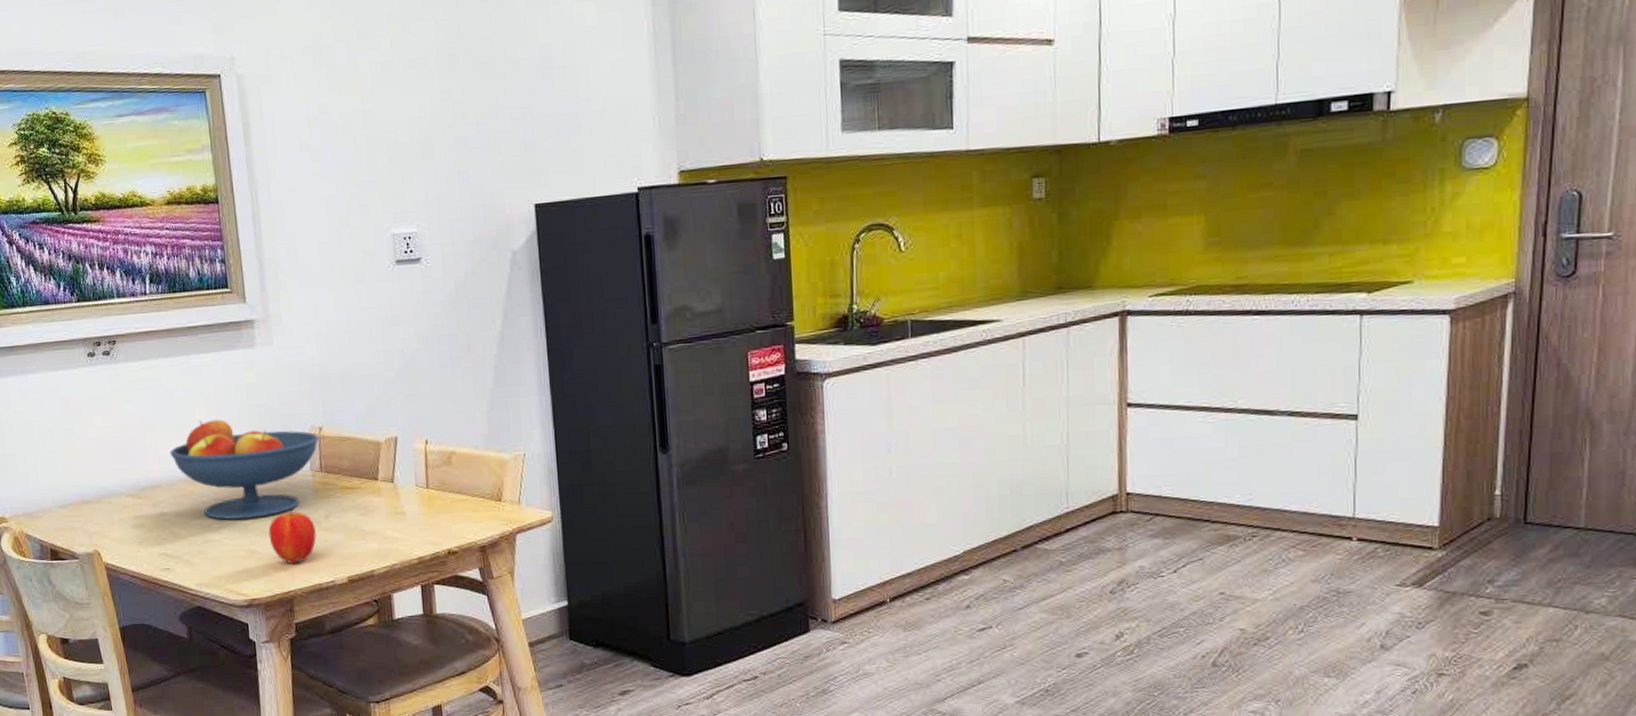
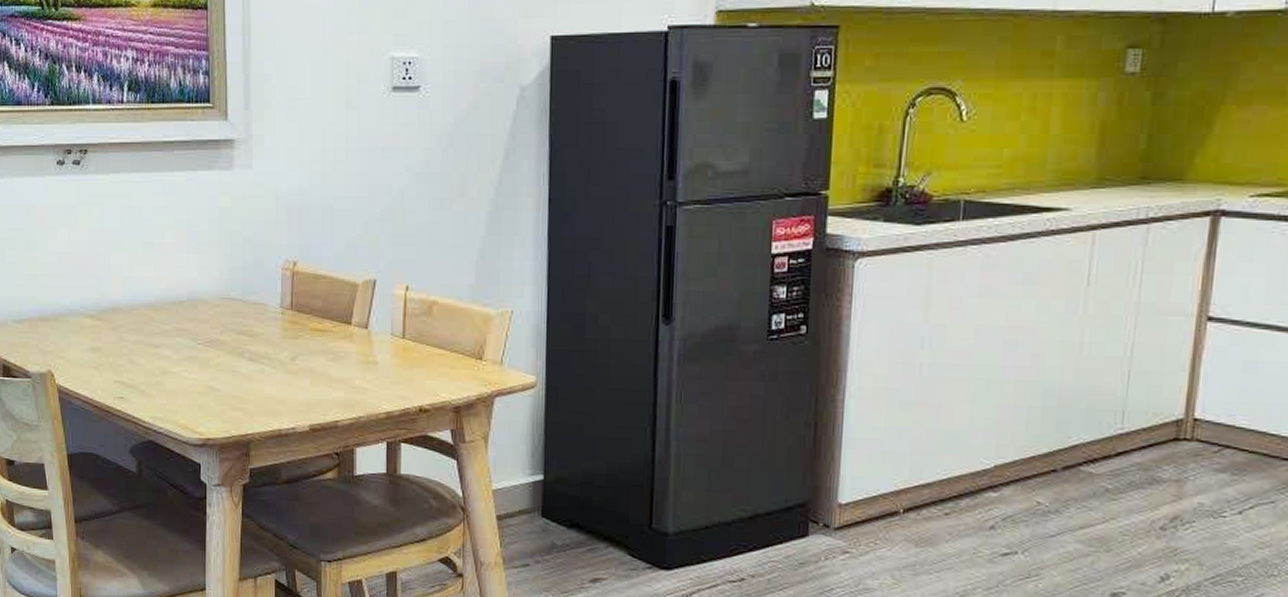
fruit bowl: present [169,419,319,520] -> none [134,242,293,353]
apple: present [268,508,317,565] -> none [230,345,280,406]

